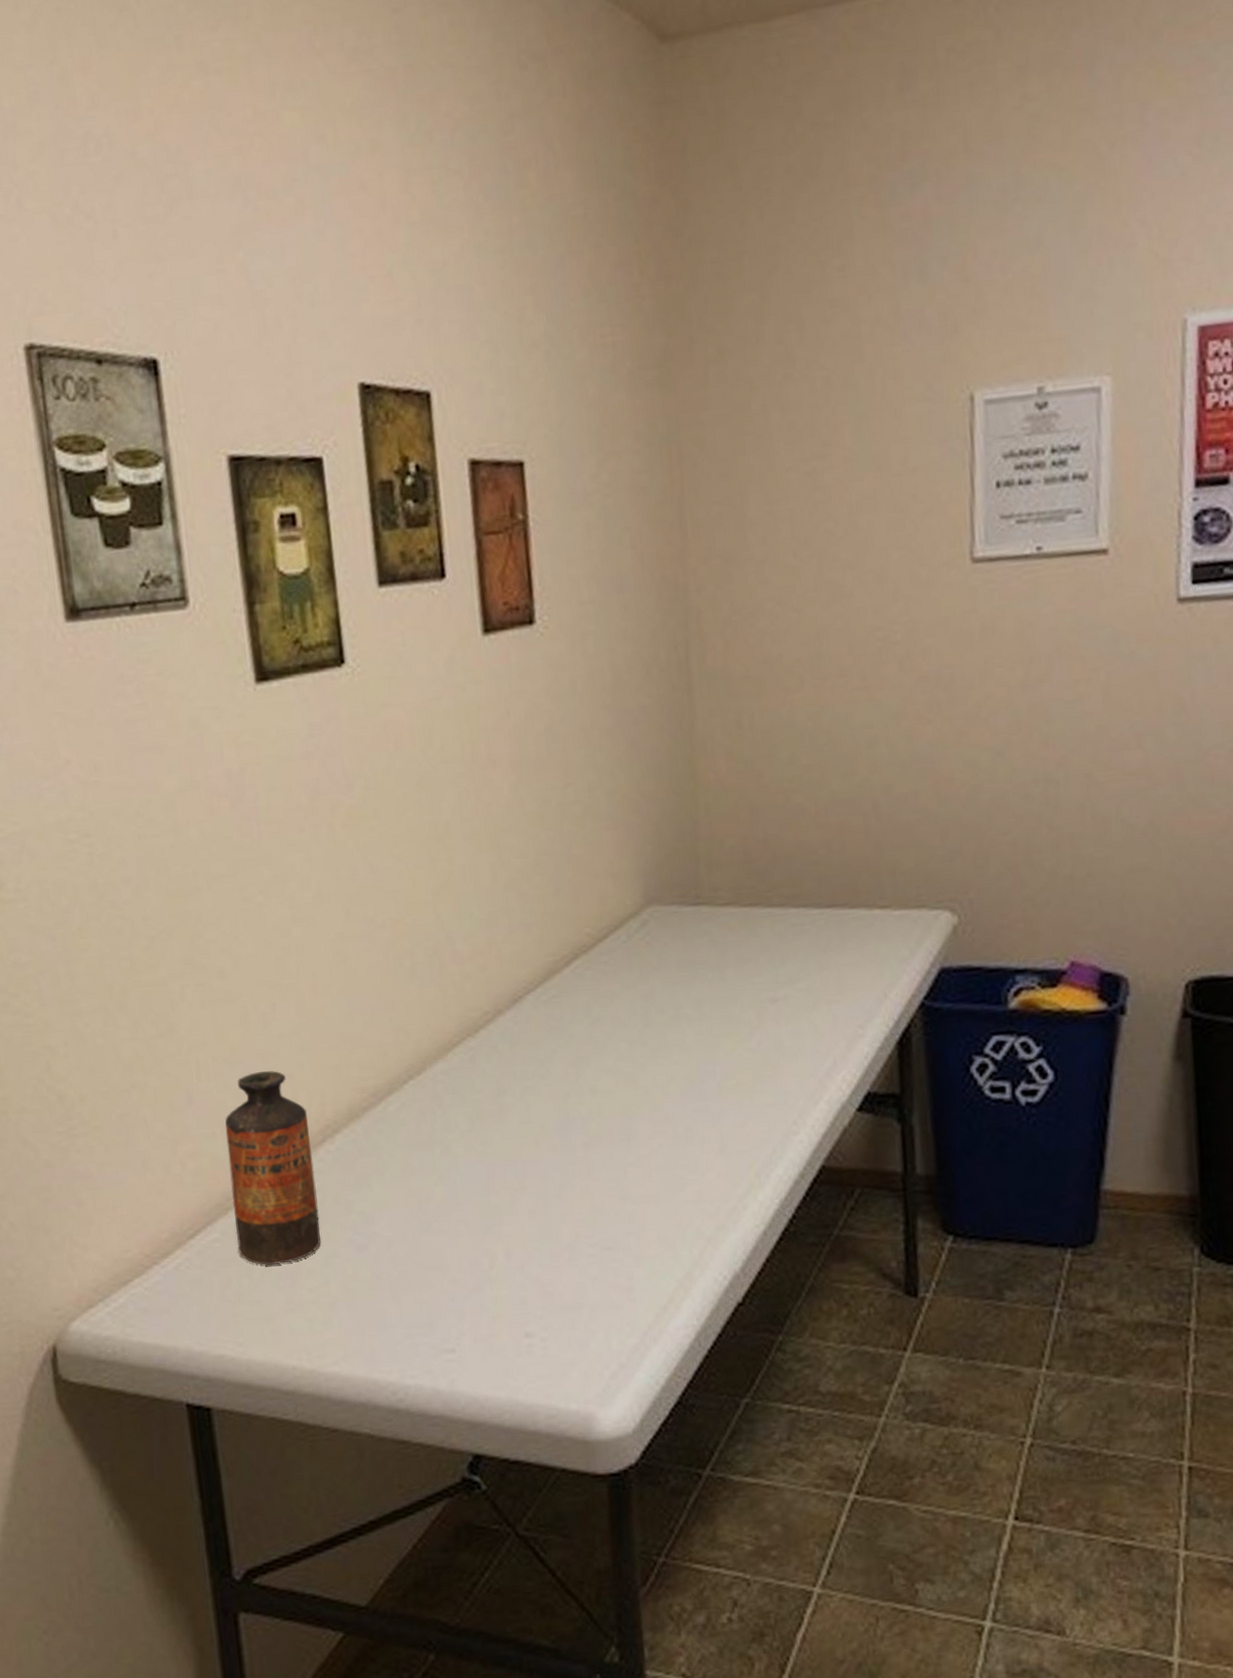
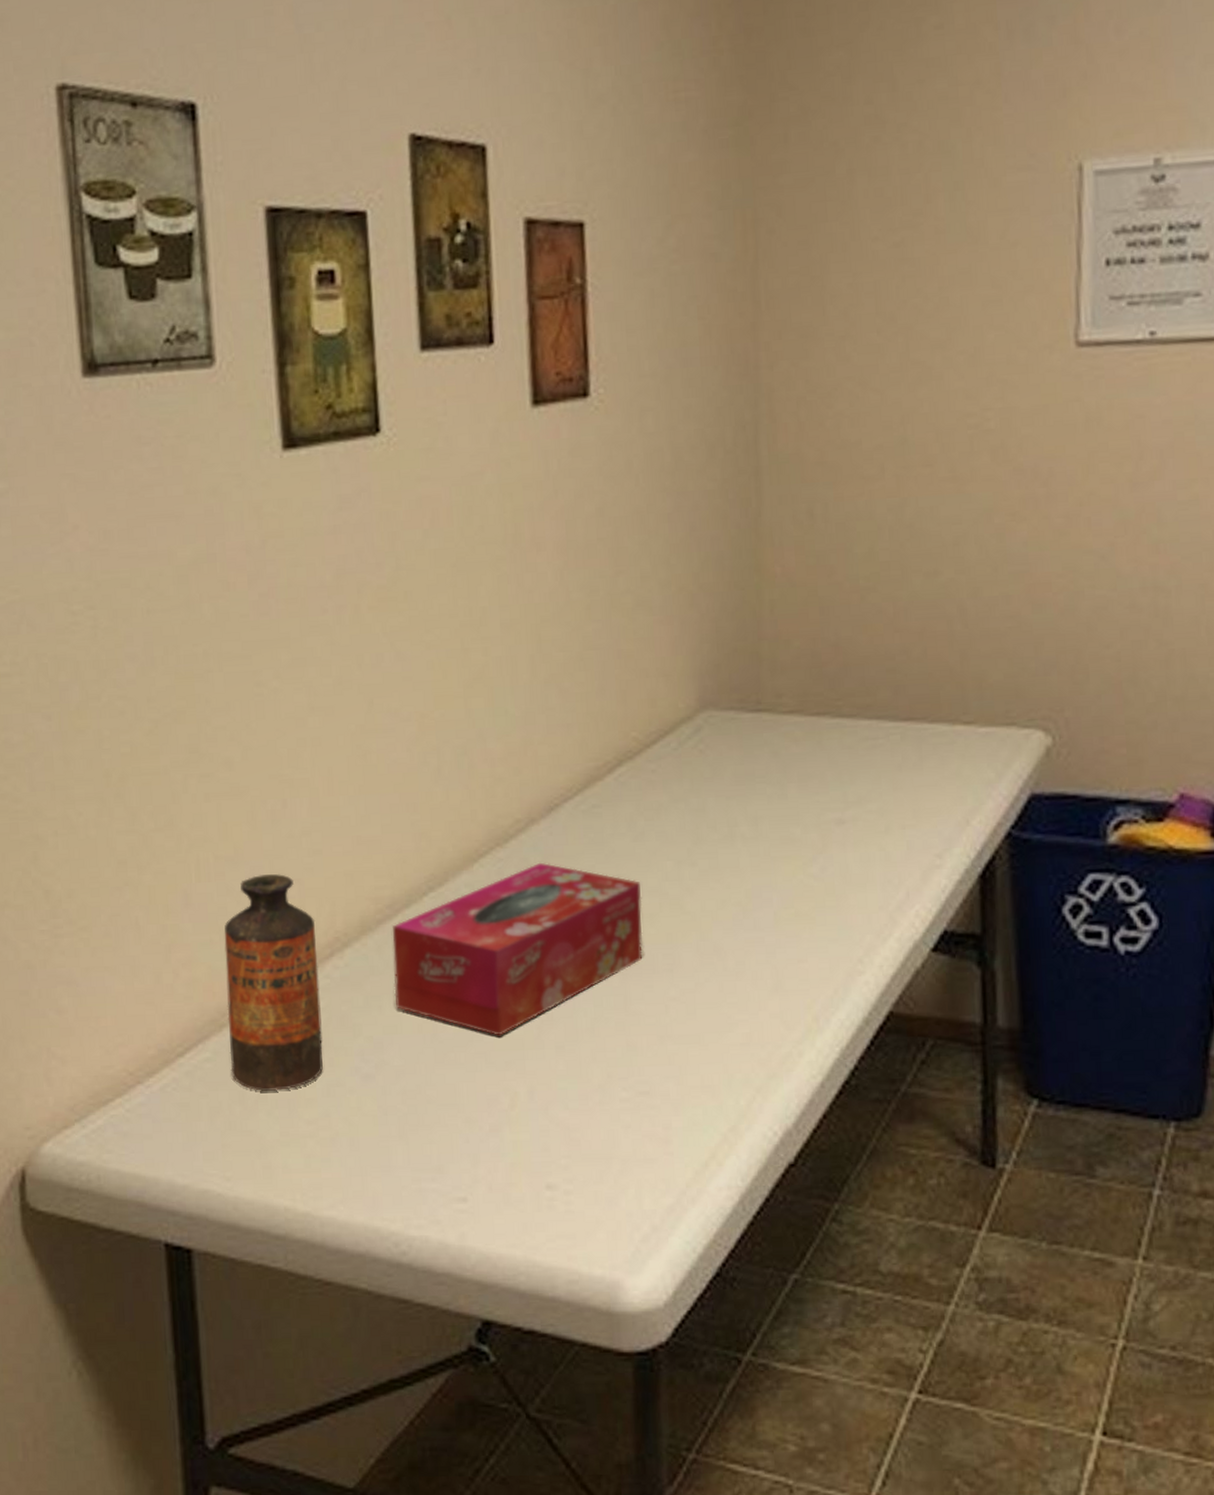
tissue box: none [377,1049,602,1205] -> present [392,862,643,1036]

